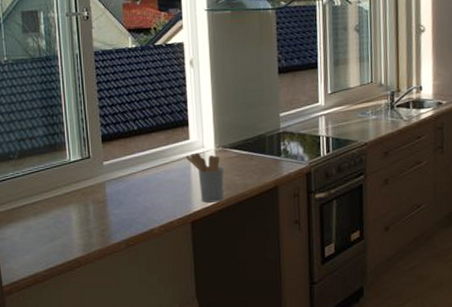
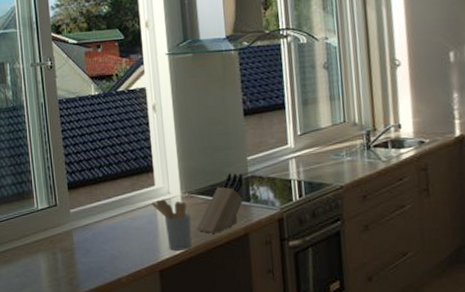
knife block: none [229,128,275,186] -> present [197,173,243,234]

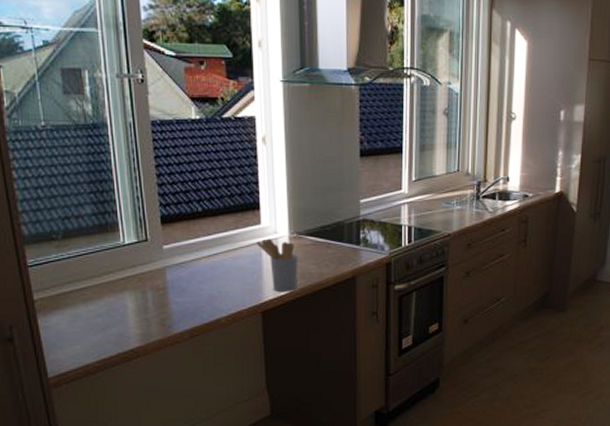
knife block: present [197,173,243,234] -> none [303,215,354,275]

